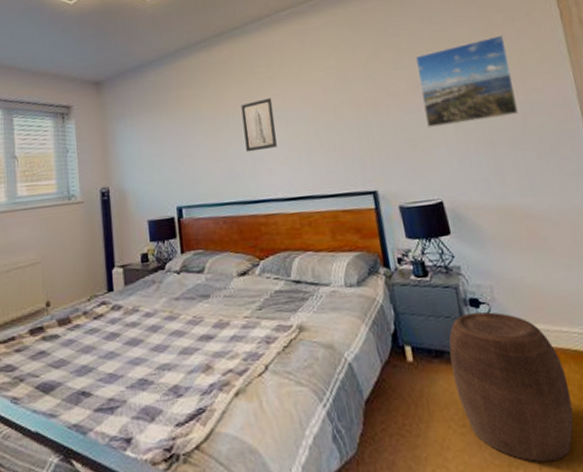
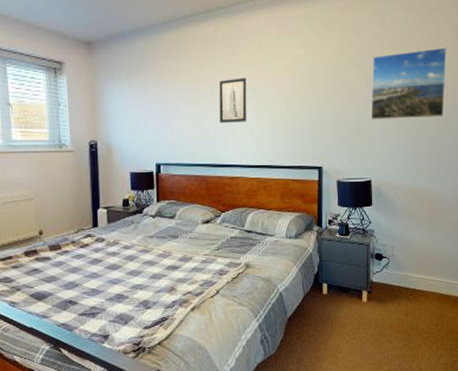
stool: present [449,311,574,462] -> none [354,263,431,363]

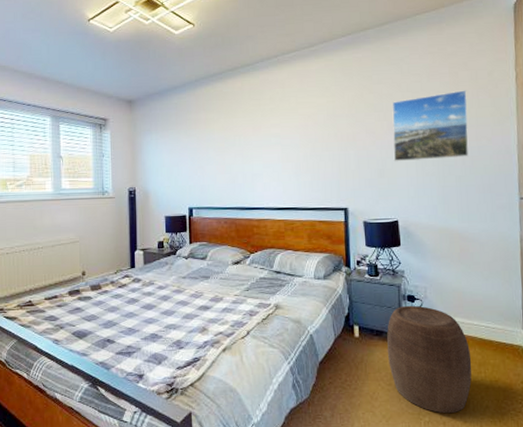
wall art: present [219,78,247,123] -> none [246,126,273,169]
stool: none [354,263,431,363] -> present [387,305,472,414]

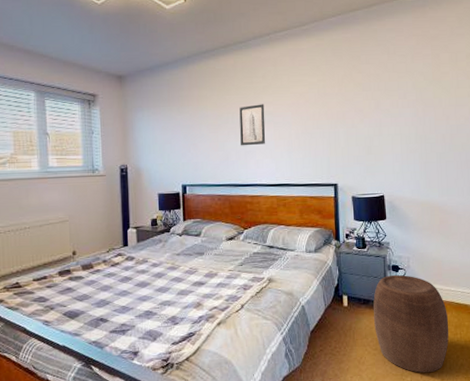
wall art: none [246,126,273,169] -> present [239,104,266,146]
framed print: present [392,90,469,162] -> none [379,71,449,140]

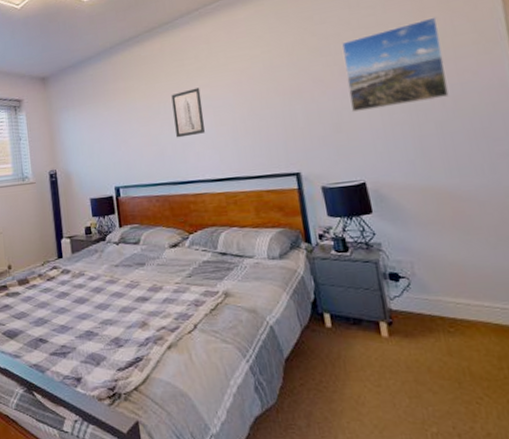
stool: present [373,274,449,373] -> none [367,285,491,423]
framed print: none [379,71,449,140] -> present [341,17,449,113]

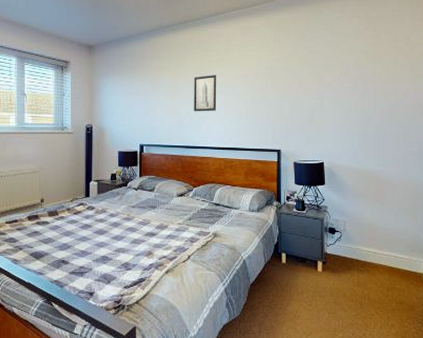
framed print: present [341,17,449,113] -> none [322,51,388,111]

